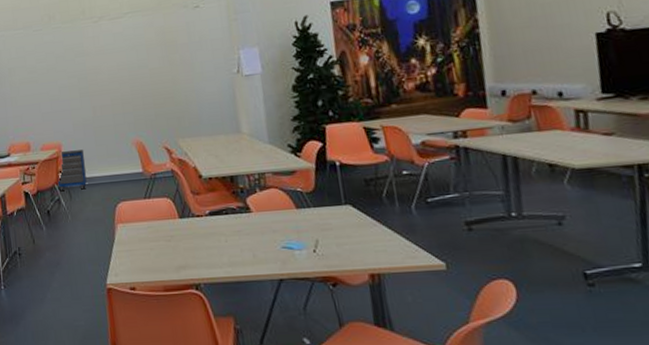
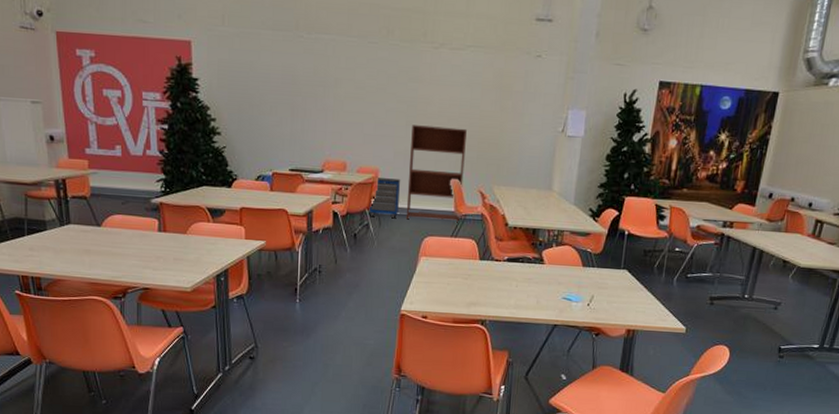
bookshelf: none [86,89,150,188] -> present [406,125,467,223]

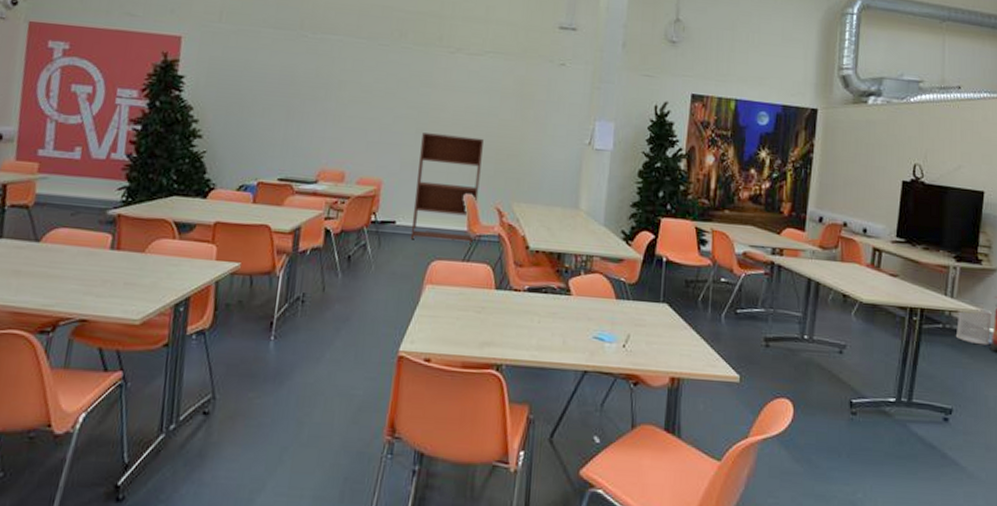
cabinet: present [369,178,401,219] -> none [367,191,407,239]

